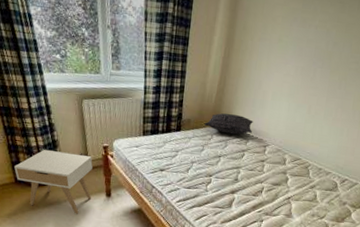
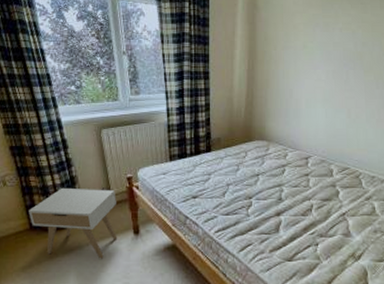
pillow: present [204,113,253,135] -> none [236,128,290,149]

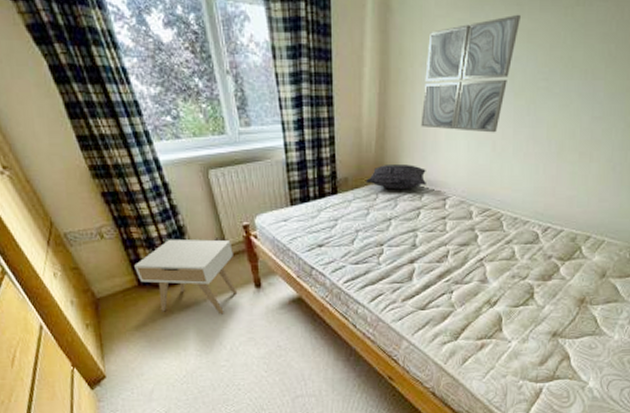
pillow: none [236,128,290,149] -> present [366,165,426,190]
wall art: none [284,10,365,103] -> present [421,14,520,133]

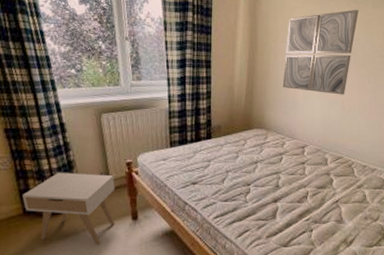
pillow: present [366,165,426,190] -> none [236,116,287,138]

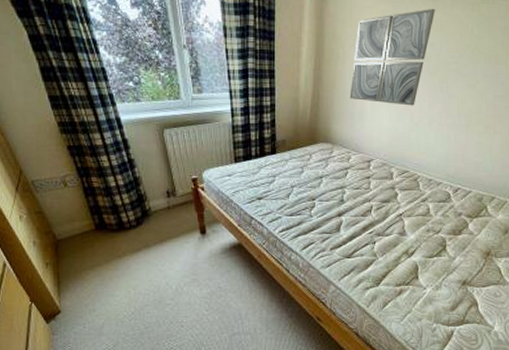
nightstand: present [22,172,115,245] -> none [93,188,185,258]

